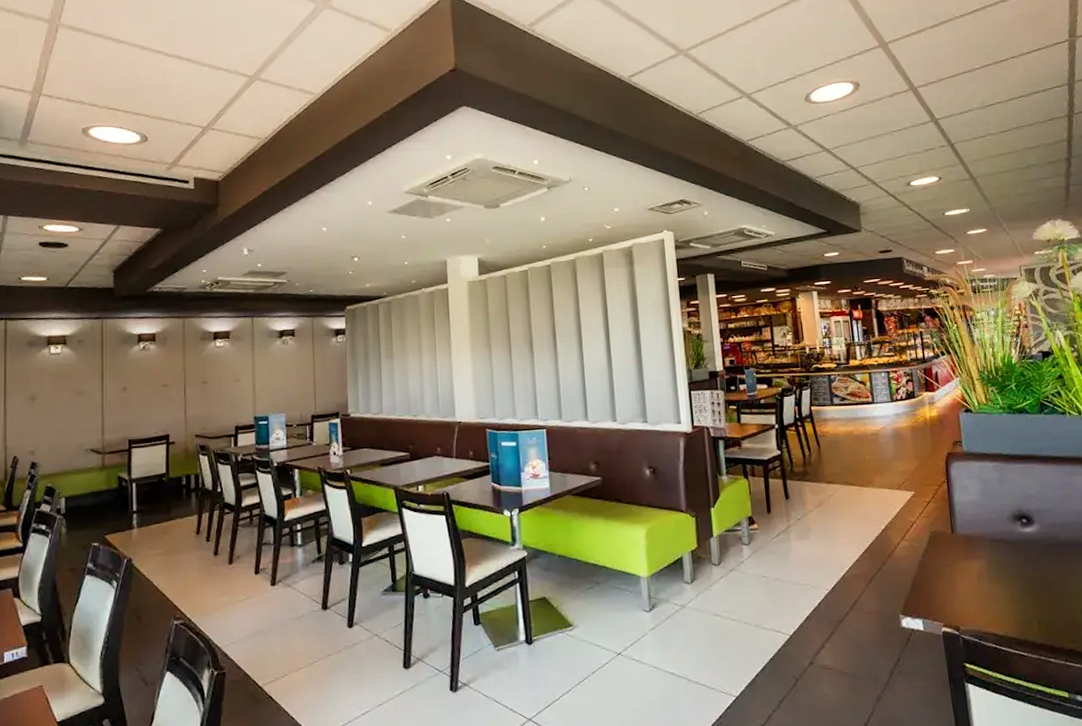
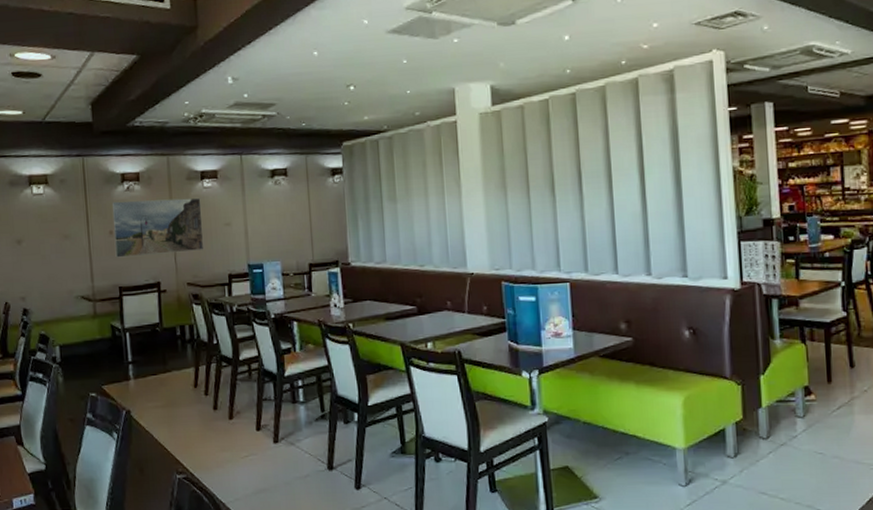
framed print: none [127,356,214,413] -> present [111,198,204,258]

